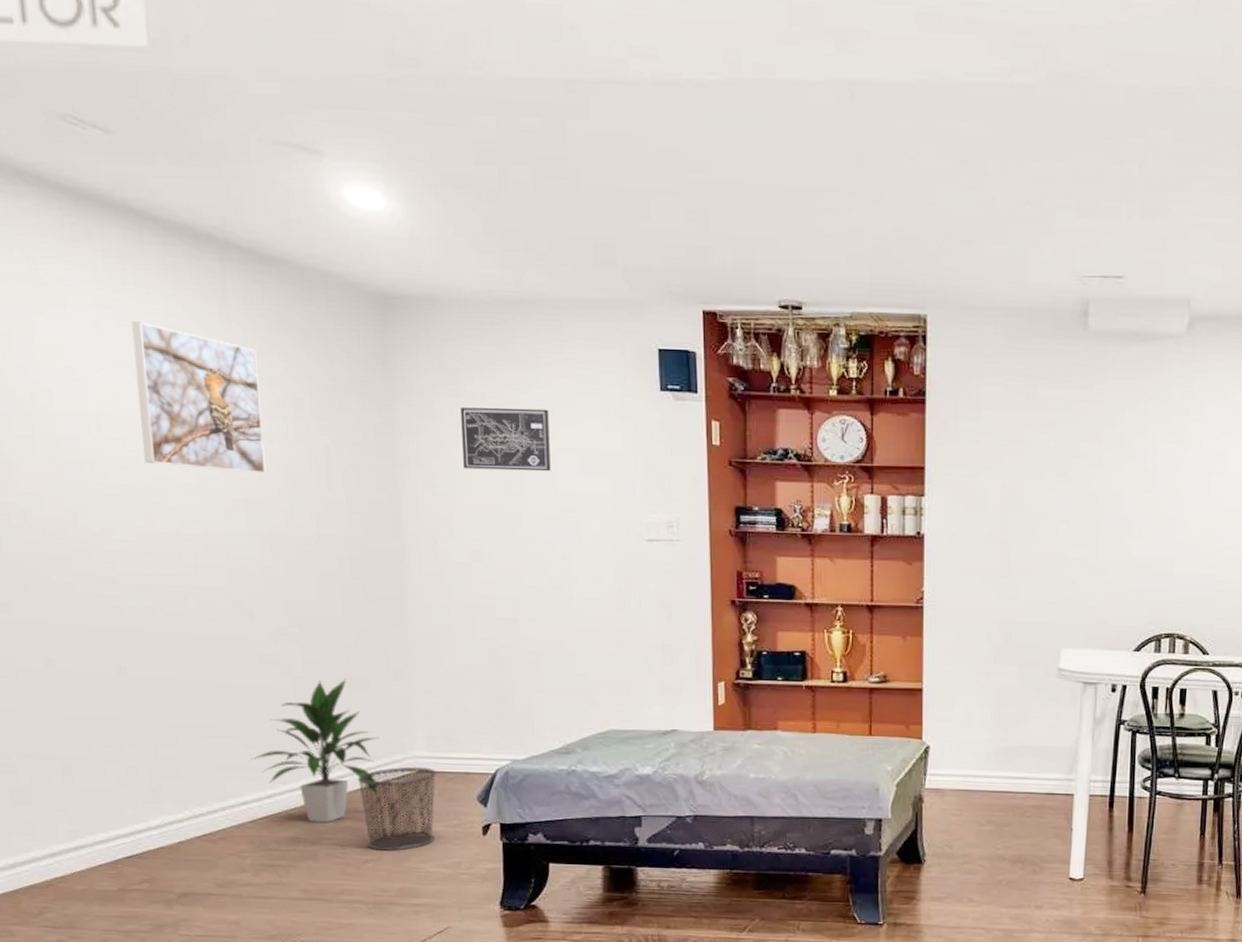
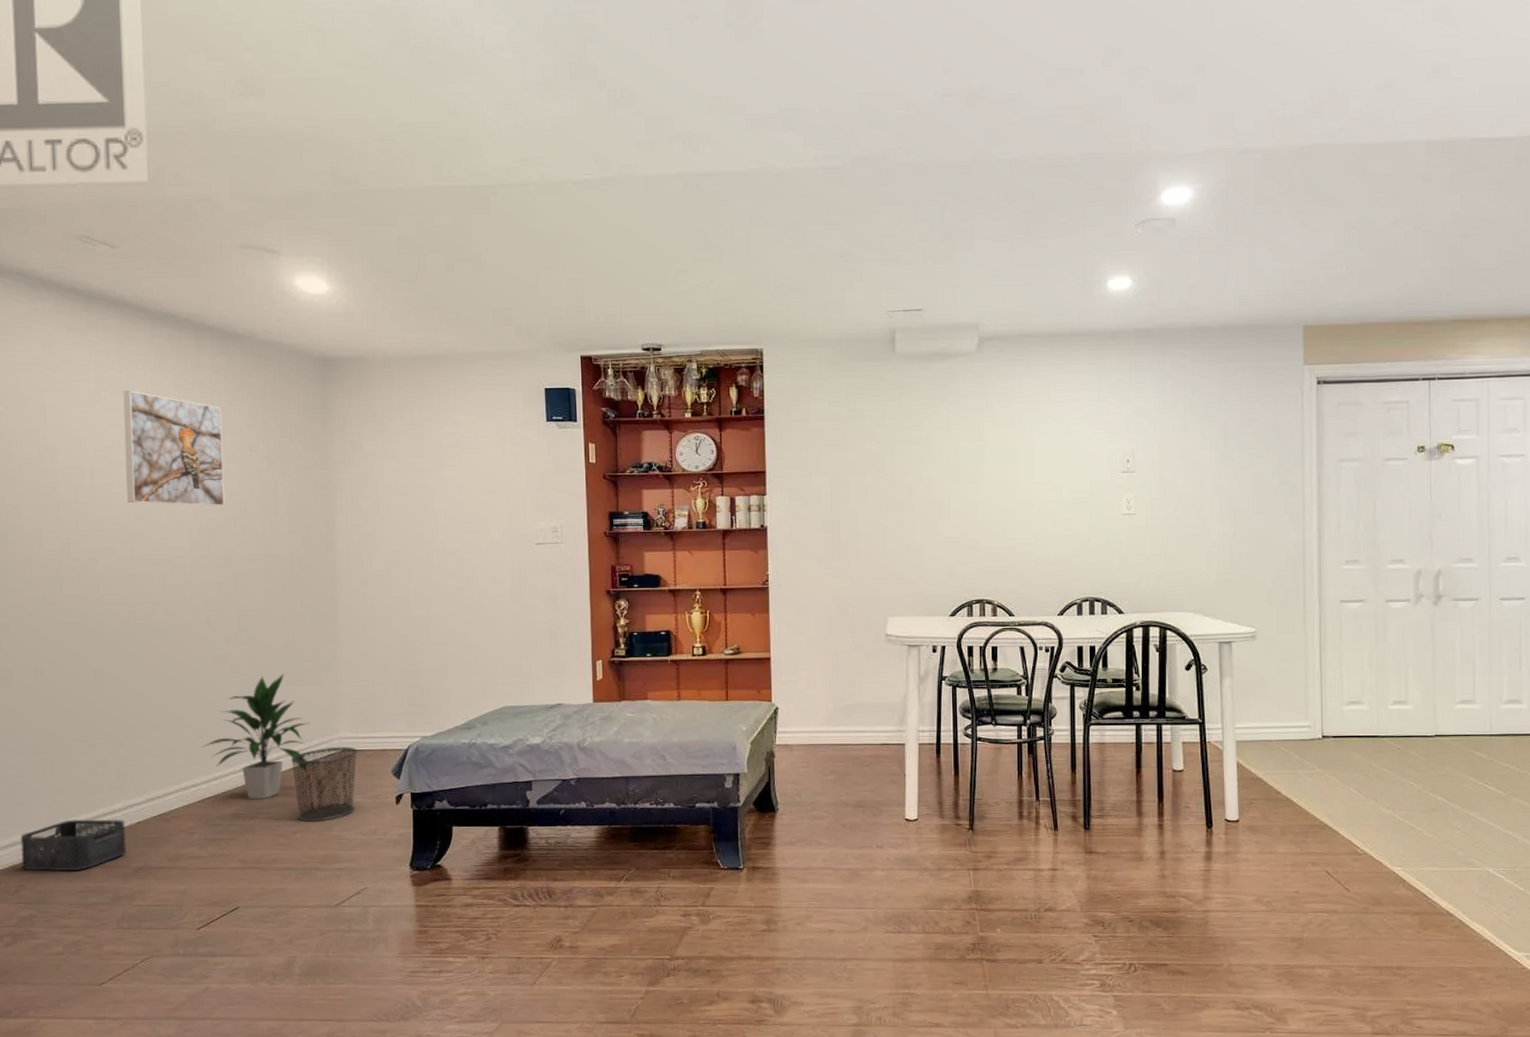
storage bin: none [40,835,167,894] -> present [20,819,126,871]
wall art: present [461,407,551,472] -> none [384,441,457,494]

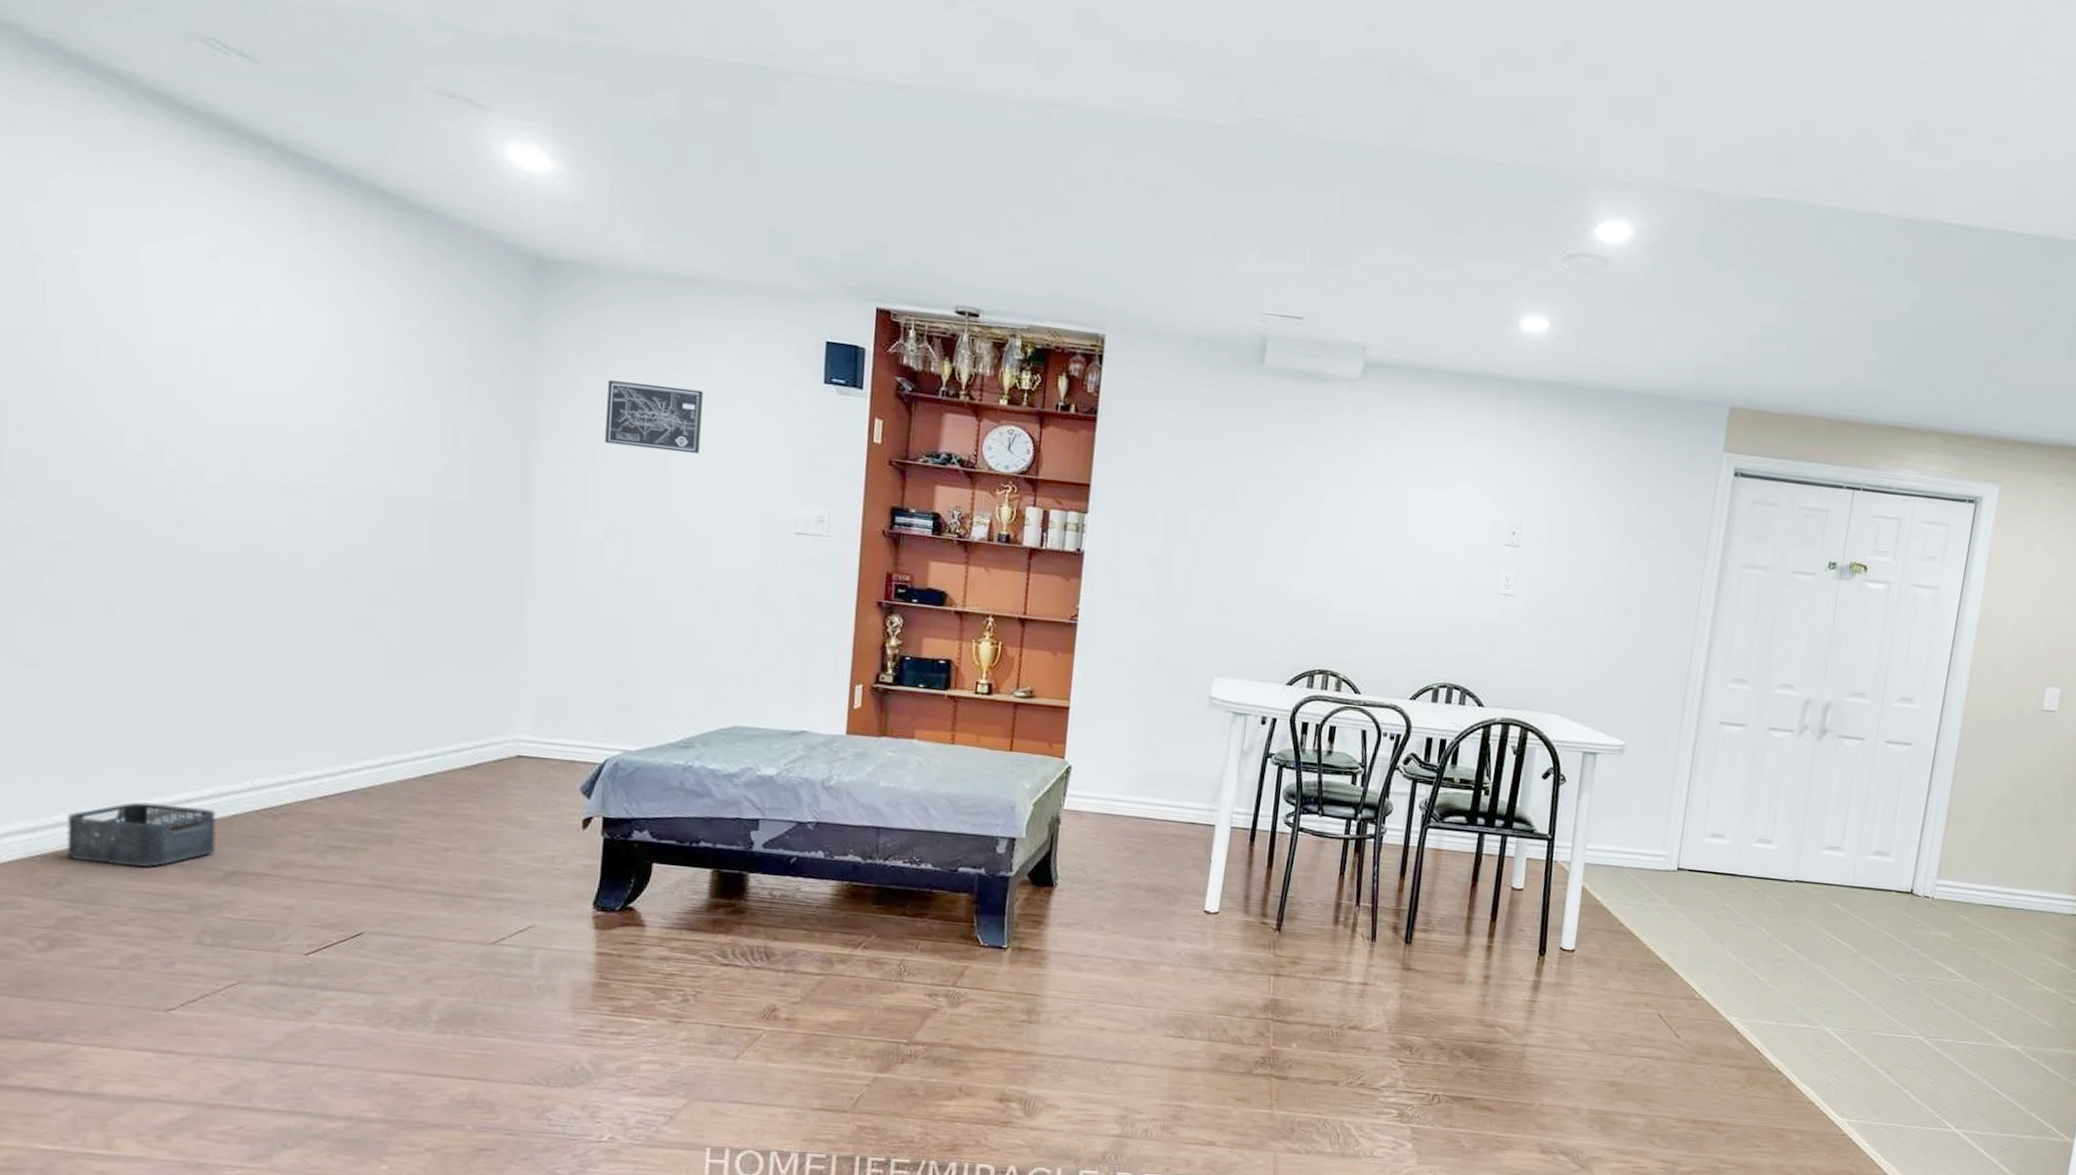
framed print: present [123,390,225,507] -> none [249,257,390,429]
indoor plant: present [201,673,311,800] -> none [328,651,479,804]
waste bin: present [290,746,358,823] -> none [448,750,539,841]
wall art: none [384,441,457,494] -> present [605,380,703,455]

